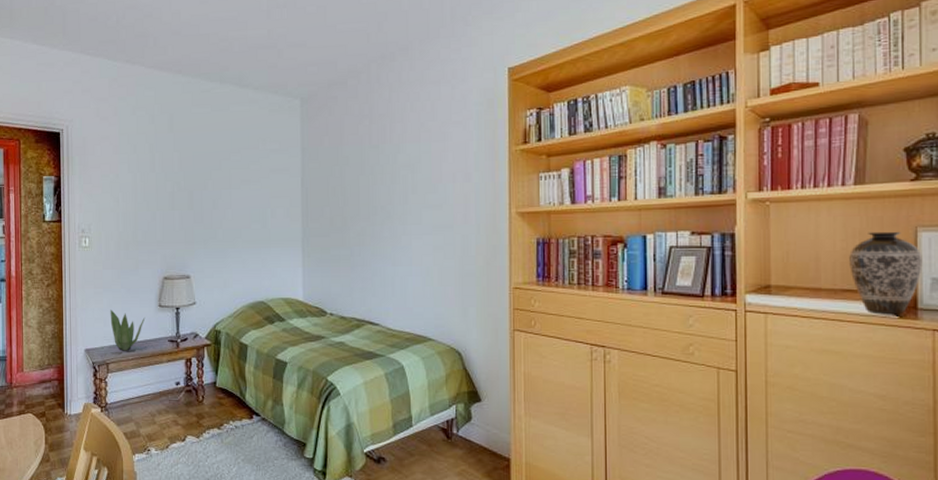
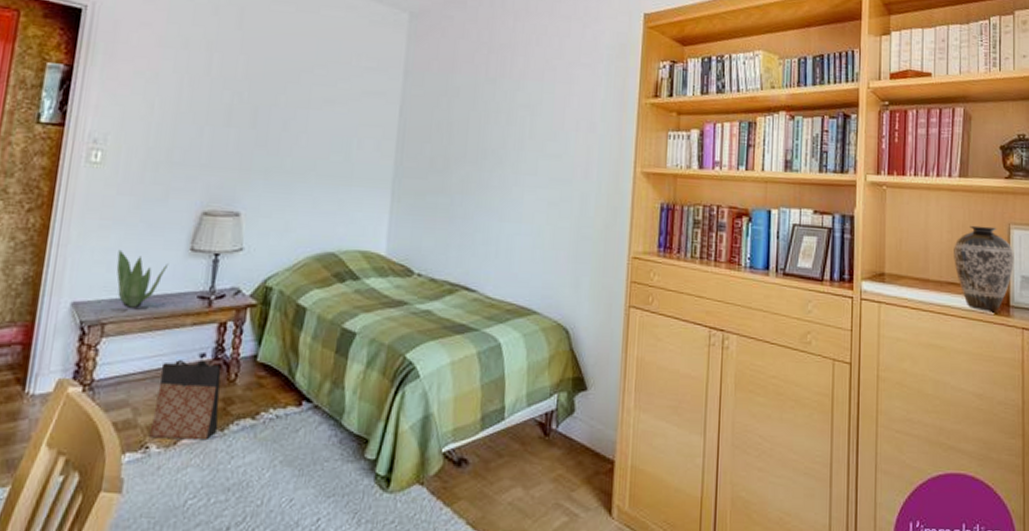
bag: none [149,387,195,445] -> present [149,360,221,441]

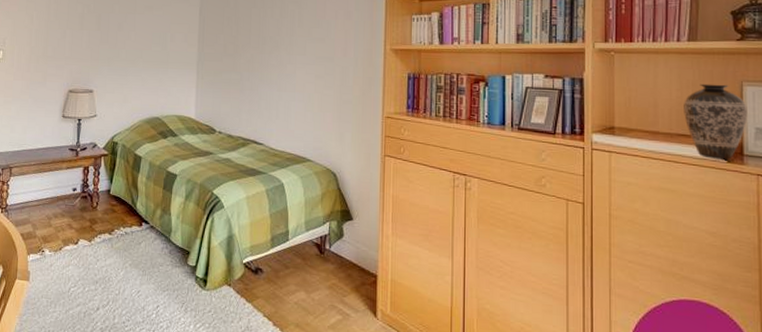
plant: present [116,249,169,310] -> none [16,117,49,158]
bag: present [149,360,221,441] -> none [44,192,88,248]

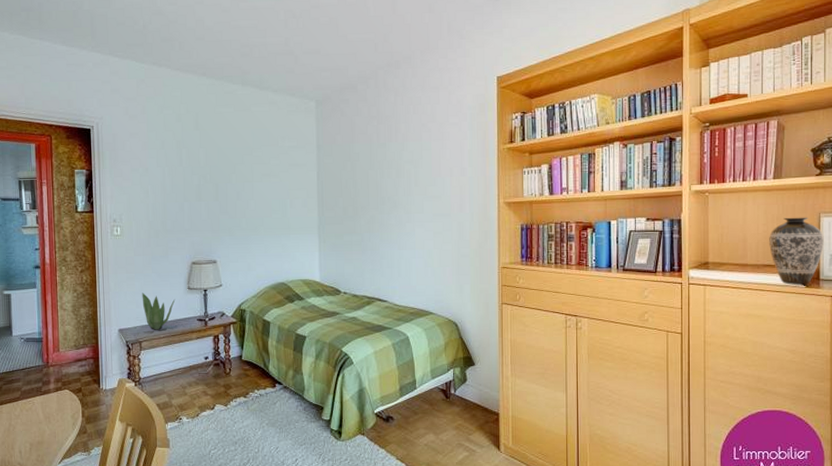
plant: none [16,117,49,158] -> present [142,292,175,331]

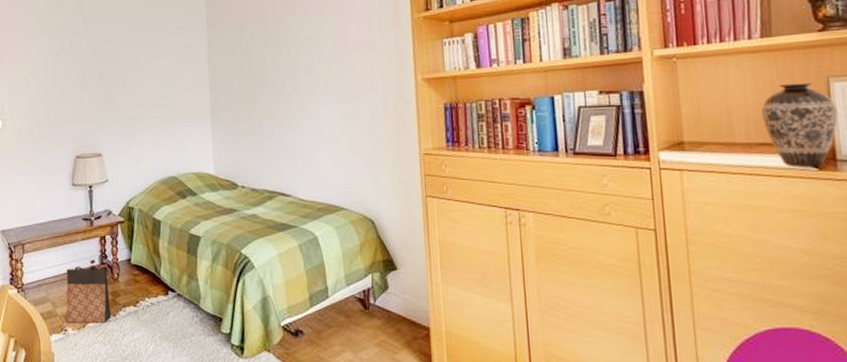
plant: present [142,292,175,331] -> none [24,190,59,232]
bag: none [180,361,223,413] -> present [65,265,112,324]

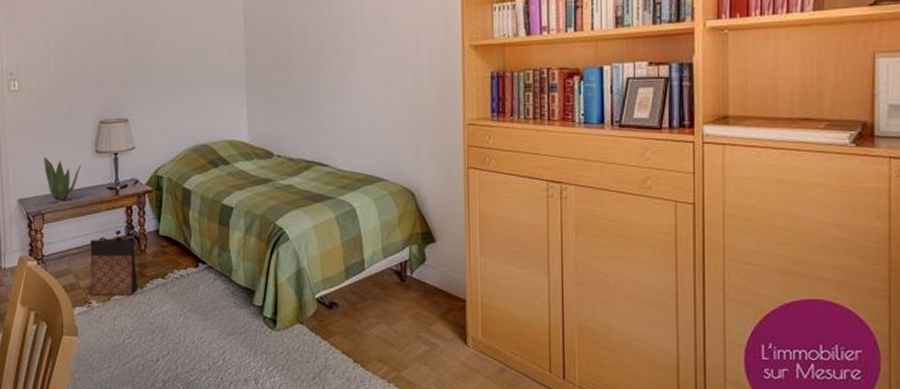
plant: none [24,190,59,232] -> present [43,156,82,201]
decorative vase: present [760,82,838,169] -> none [806,57,880,145]

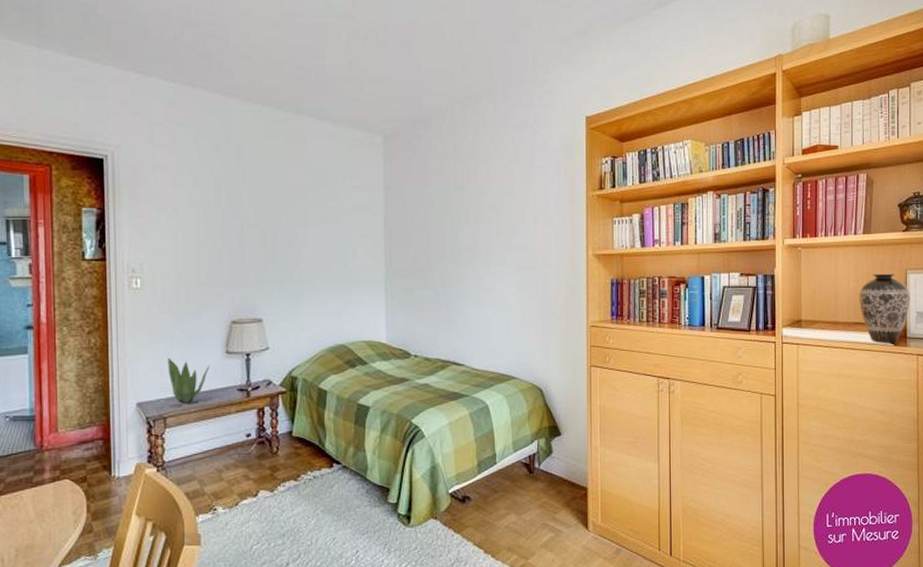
bag: present [89,236,139,296] -> none [215,439,269,501]
decorative vase: none [806,57,880,145] -> present [858,273,911,344]

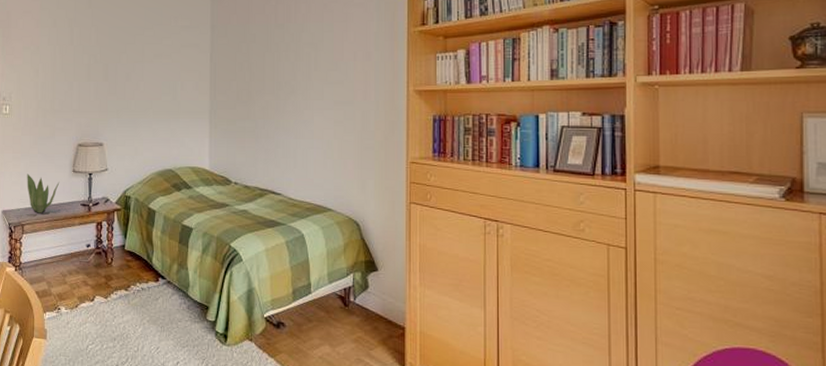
decorative vase: present [858,273,911,344] -> none [735,116,809,199]

